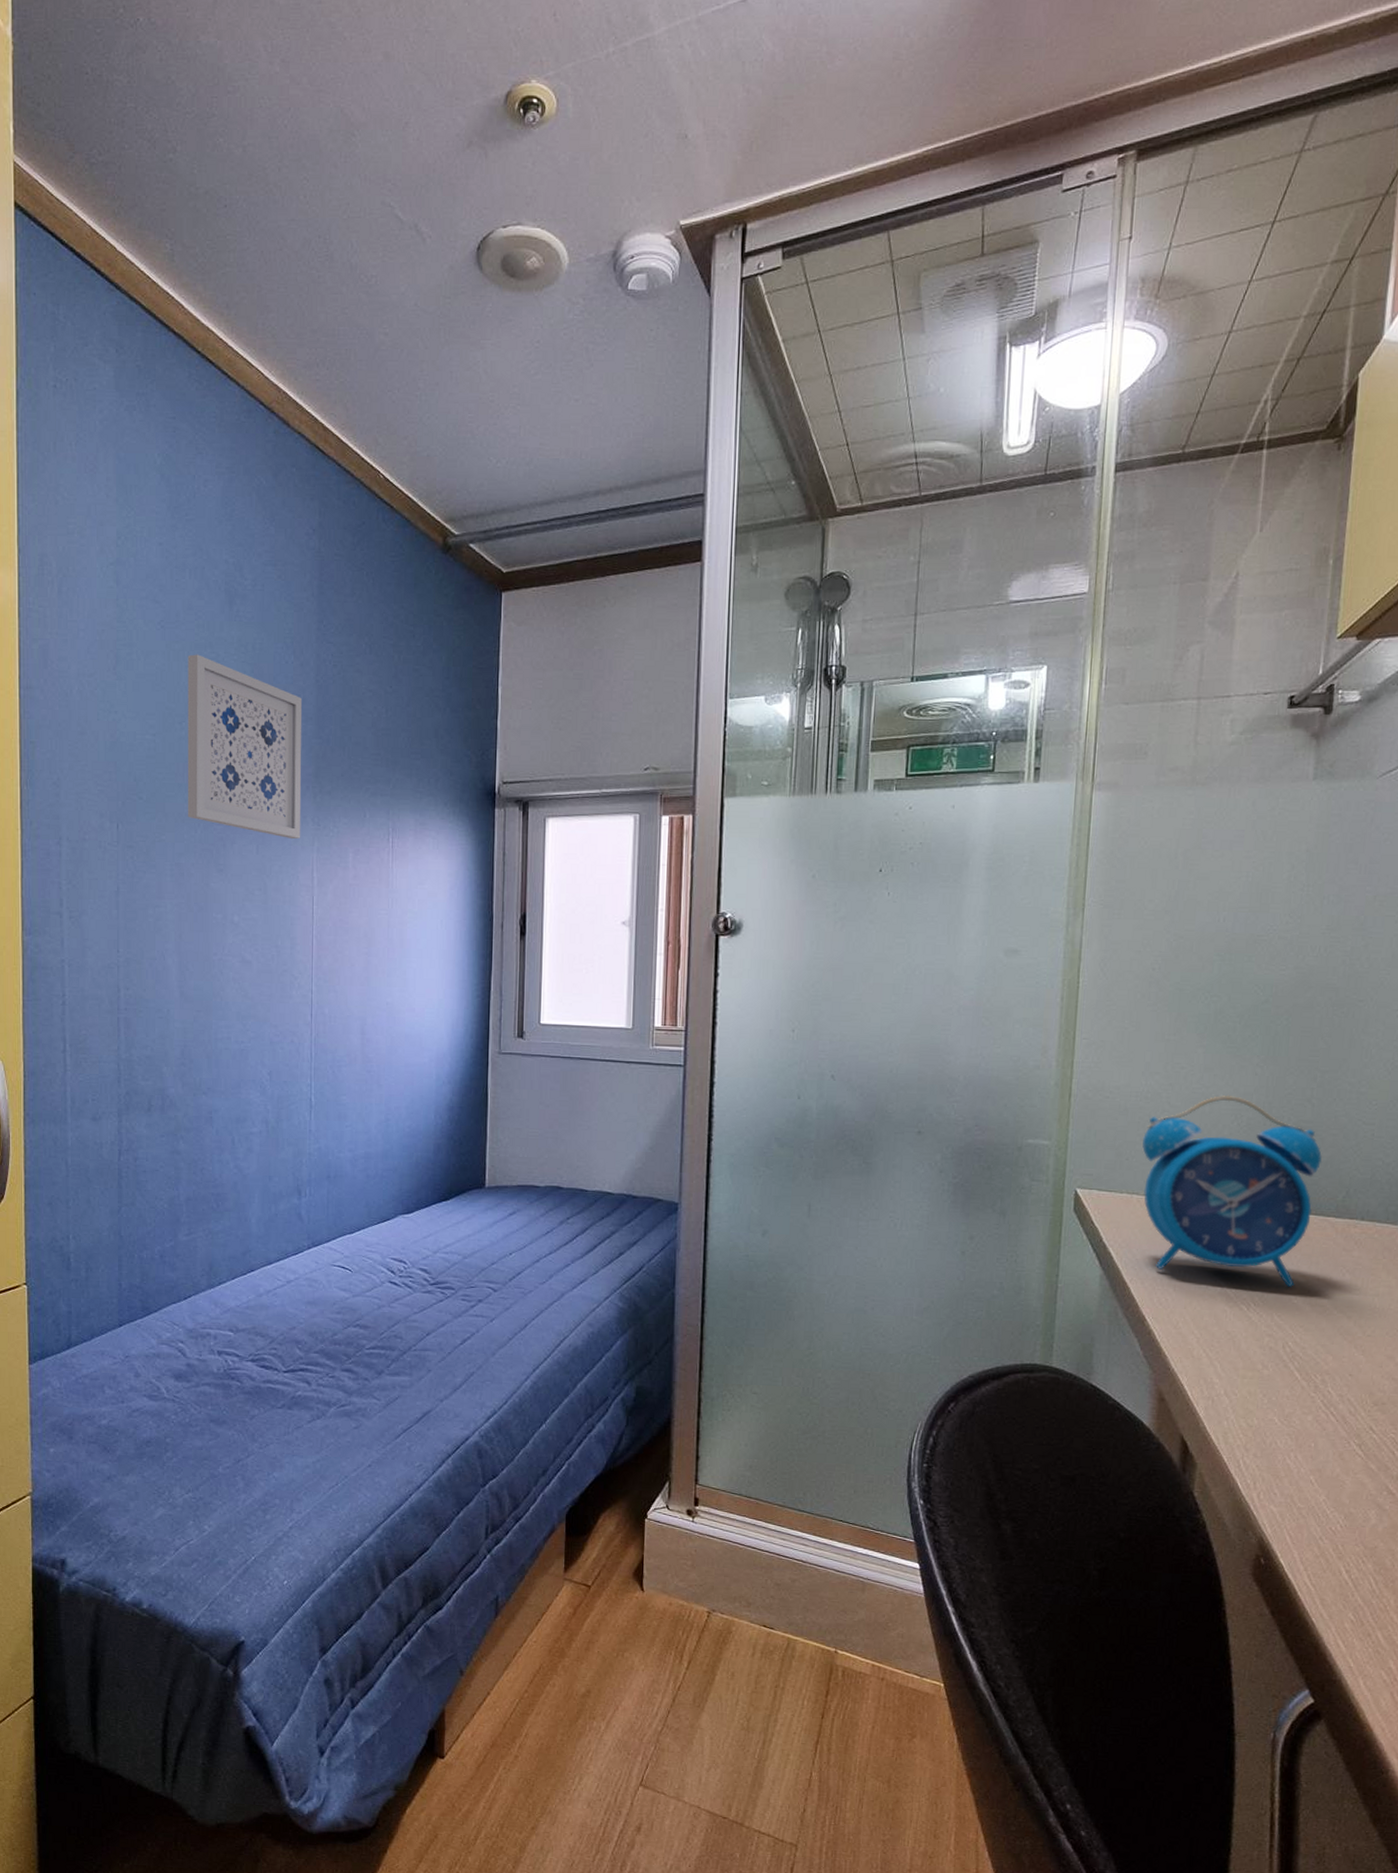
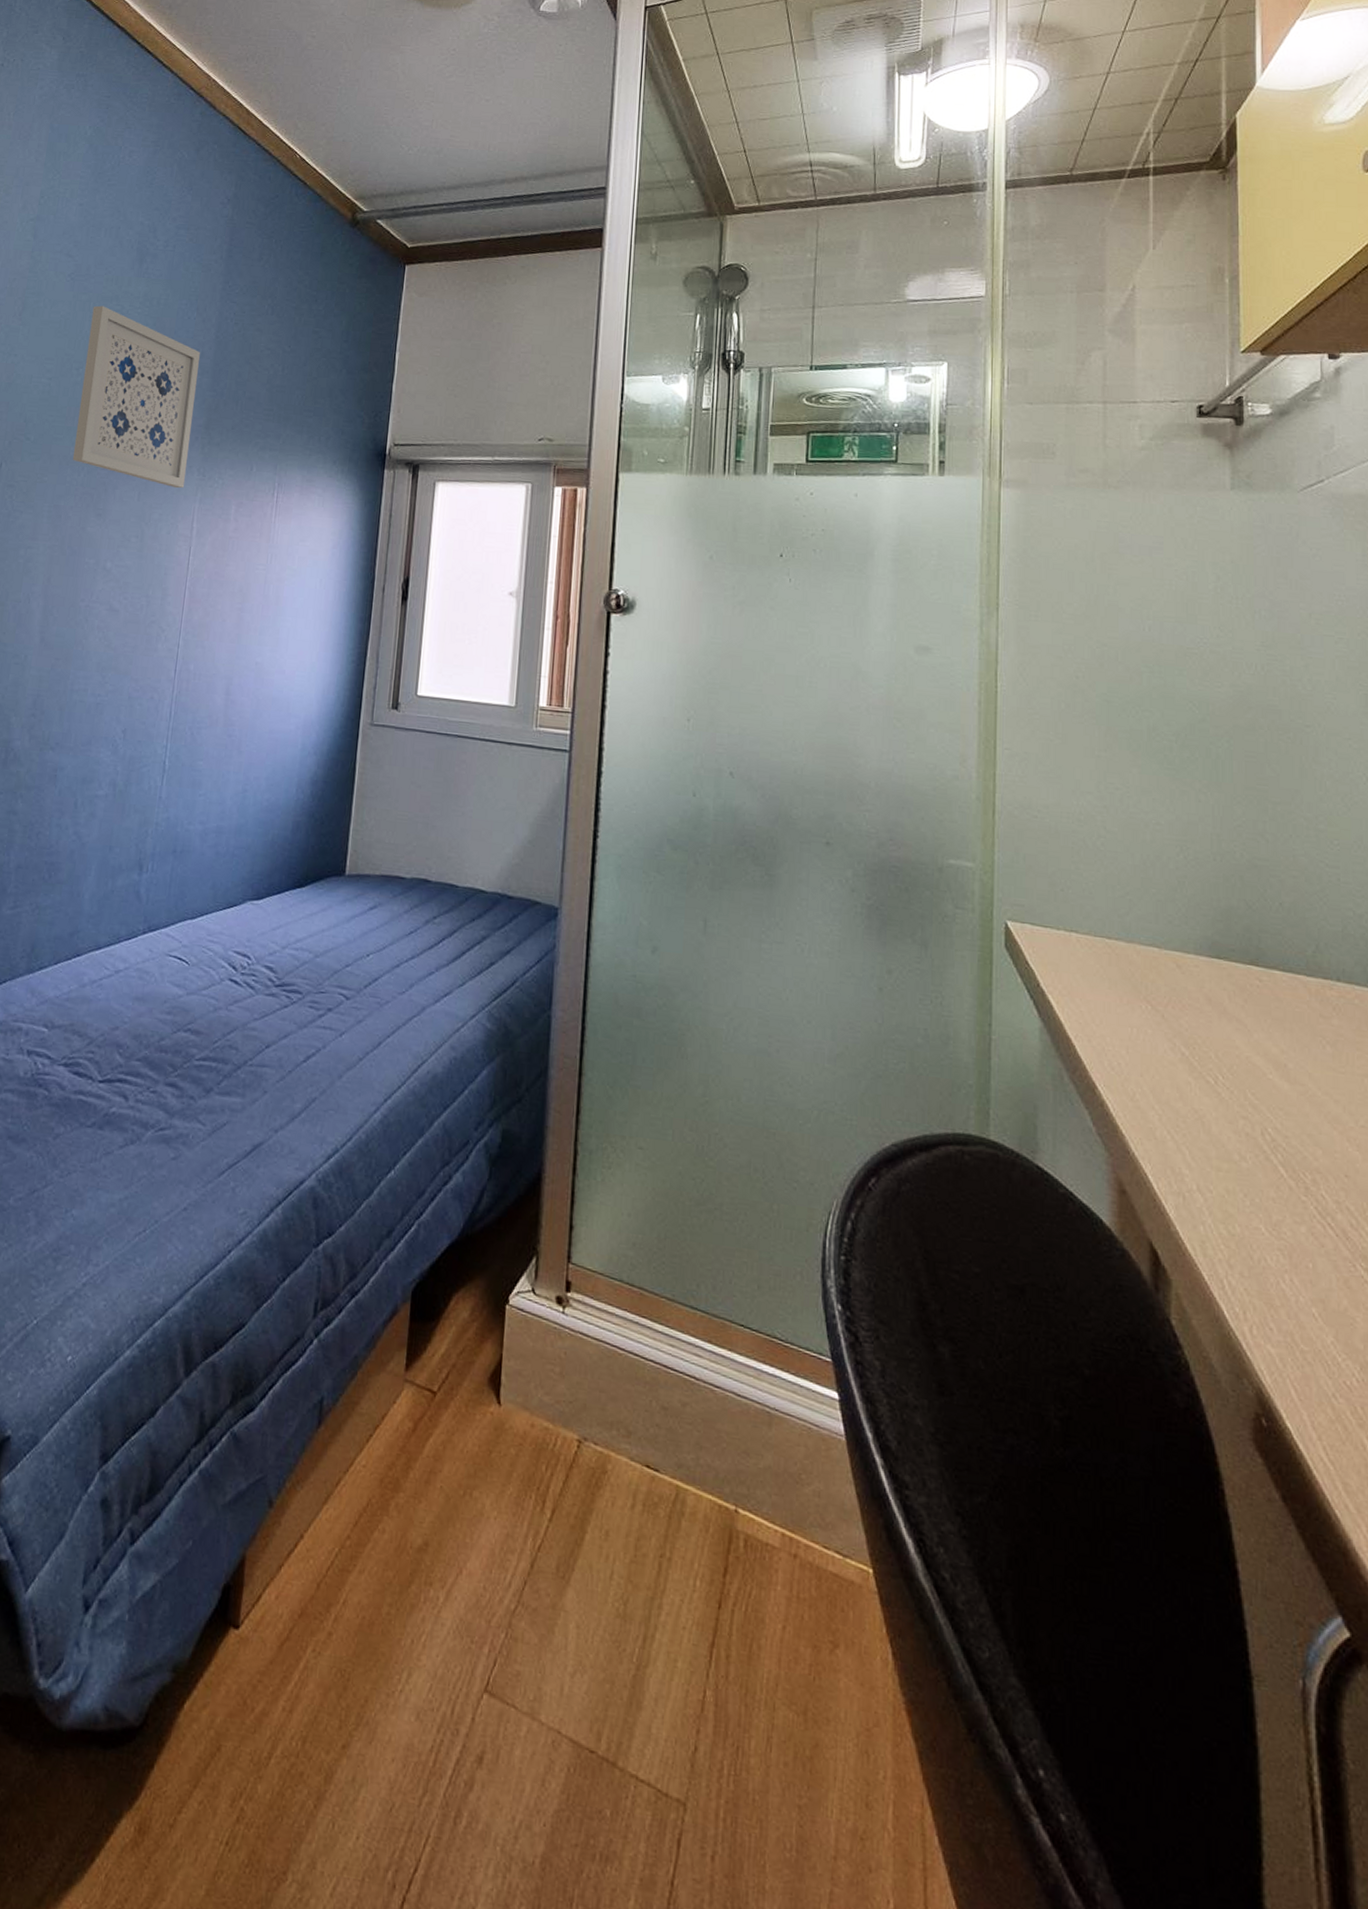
alarm clock: present [1142,1095,1322,1287] -> none [1079,822,1283,1058]

